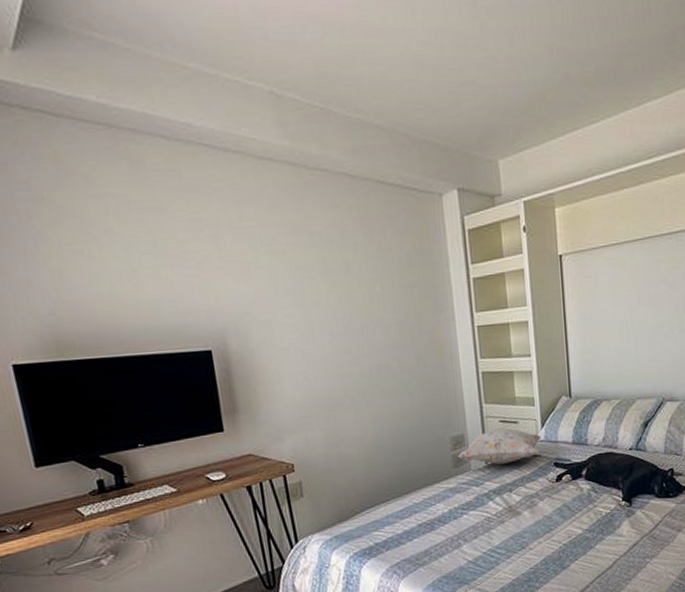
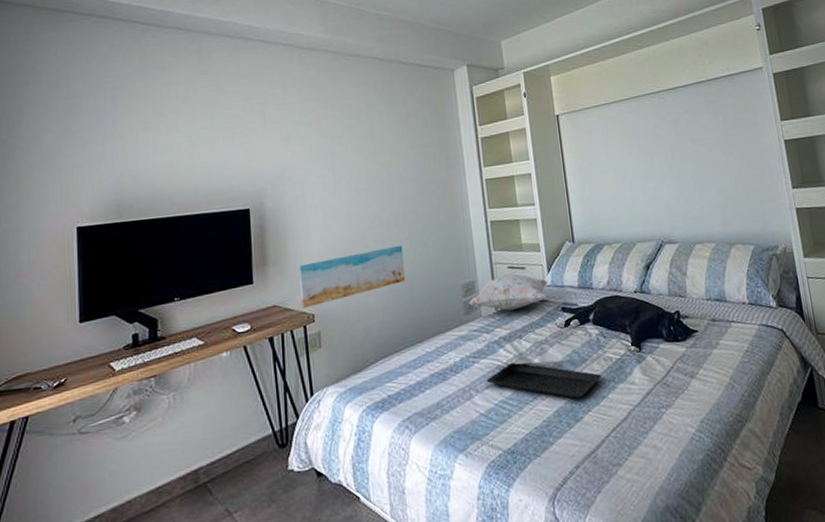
wall art: none [272,395,391,459] -> present [298,245,406,309]
serving tray: none [474,514,590,549] -> present [486,362,602,400]

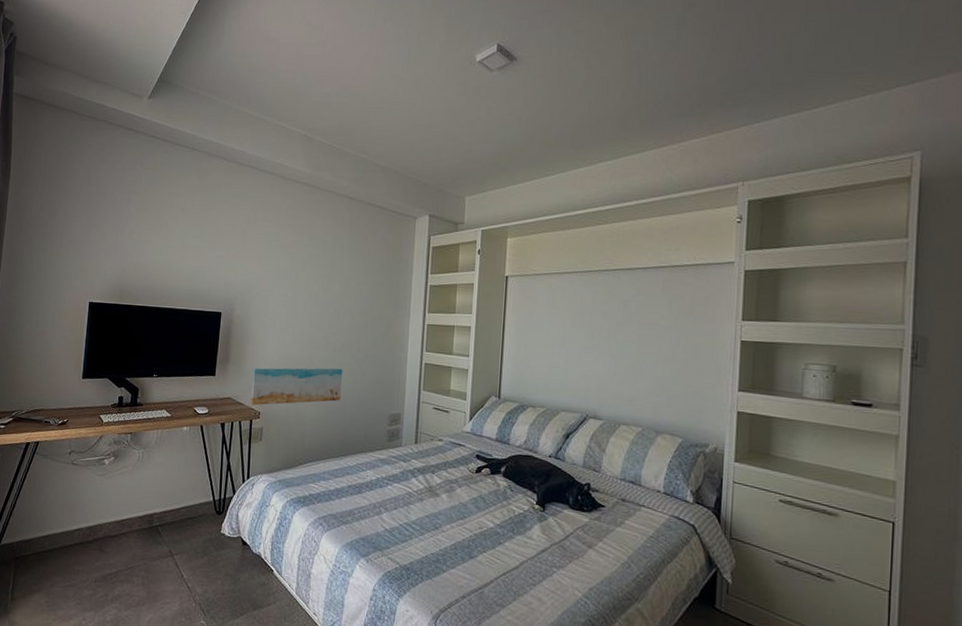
decorative pillow: present [469,273,548,311] -> none [393,414,468,447]
serving tray: present [486,362,602,400] -> none [395,492,502,539]

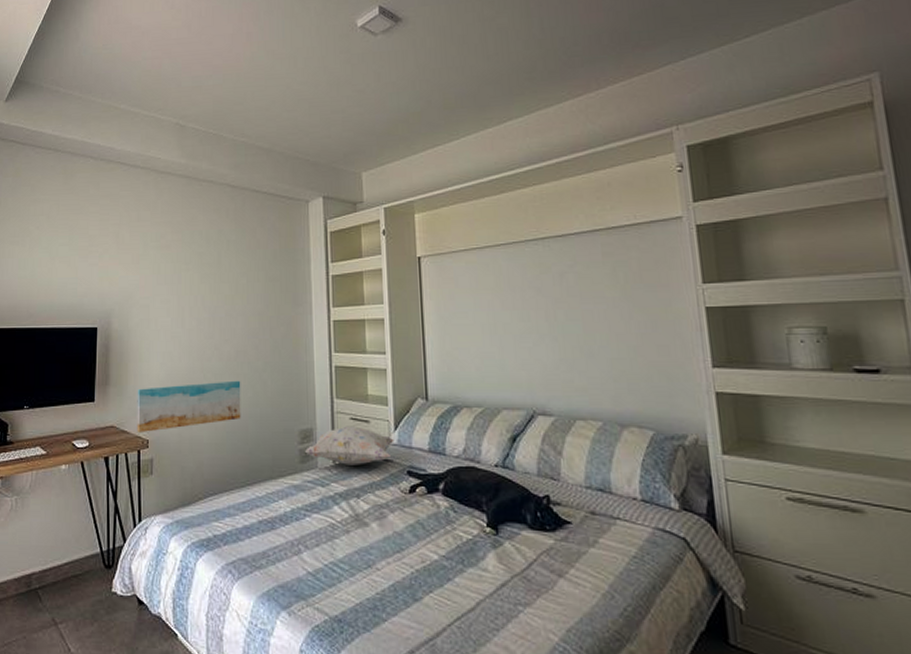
decorative pillow: none [393,414,468,447] -> present [305,426,394,465]

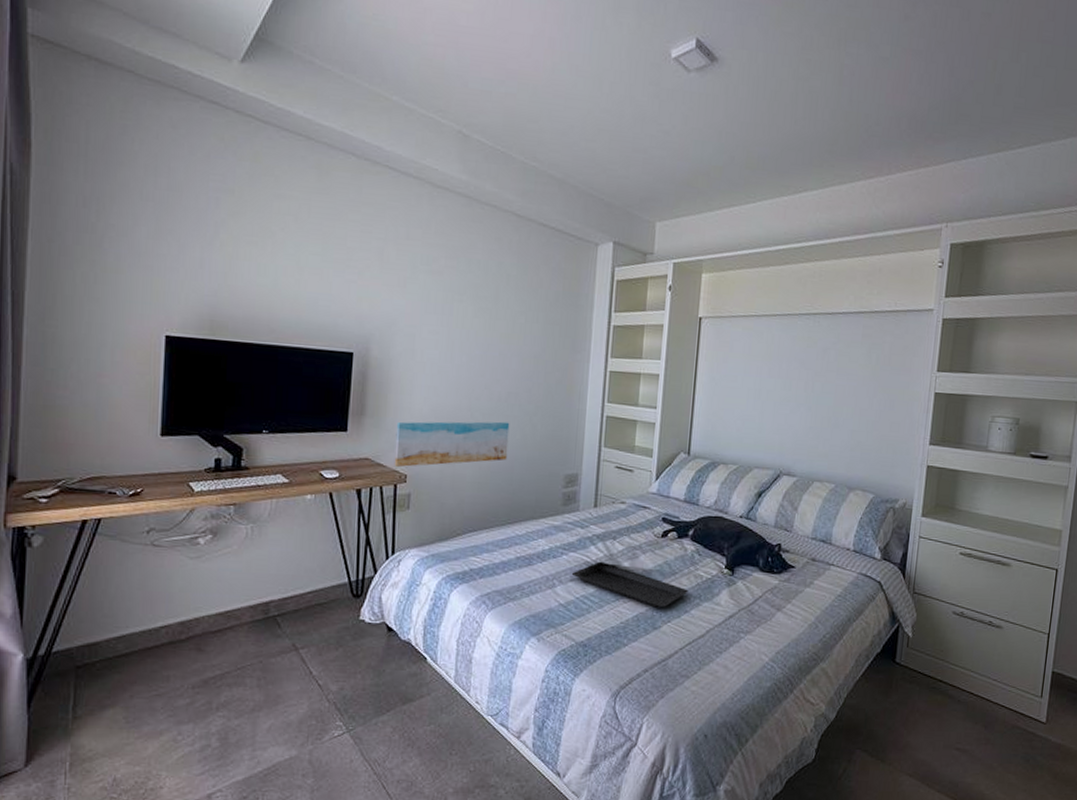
decorative pillow: present [305,426,394,465] -> none [568,473,654,511]
serving tray: none [316,522,448,576] -> present [571,561,688,608]

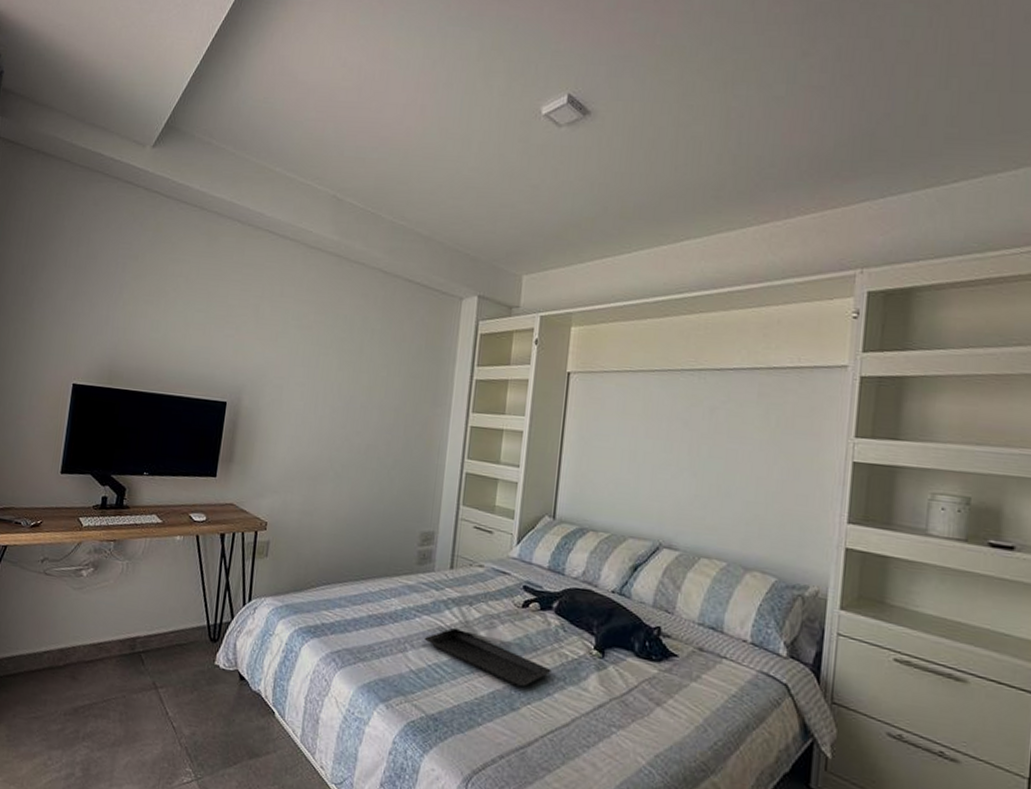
wall art: present [394,421,510,468] -> none [256,469,368,515]

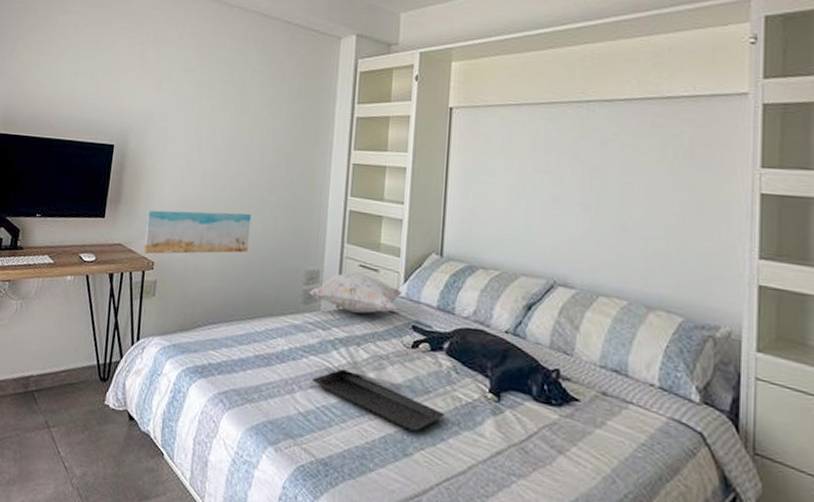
wall art: none [256,469,368,515] -> present [143,210,252,255]
decorative pillow: none [424,534,515,575] -> present [309,272,402,314]

